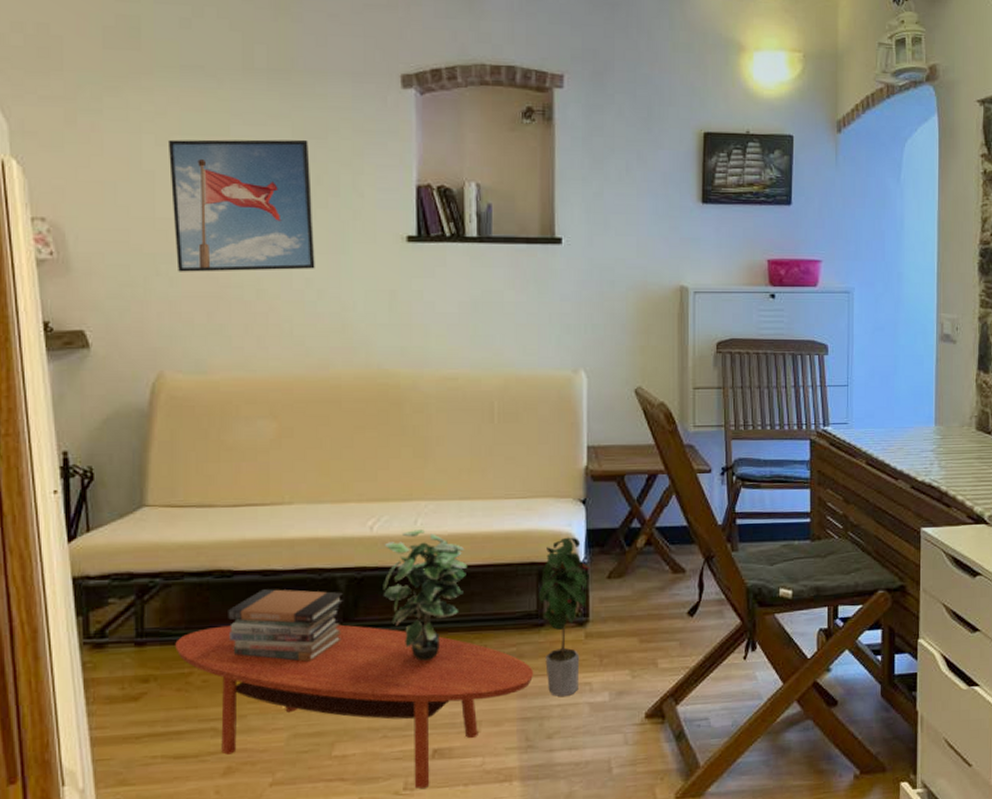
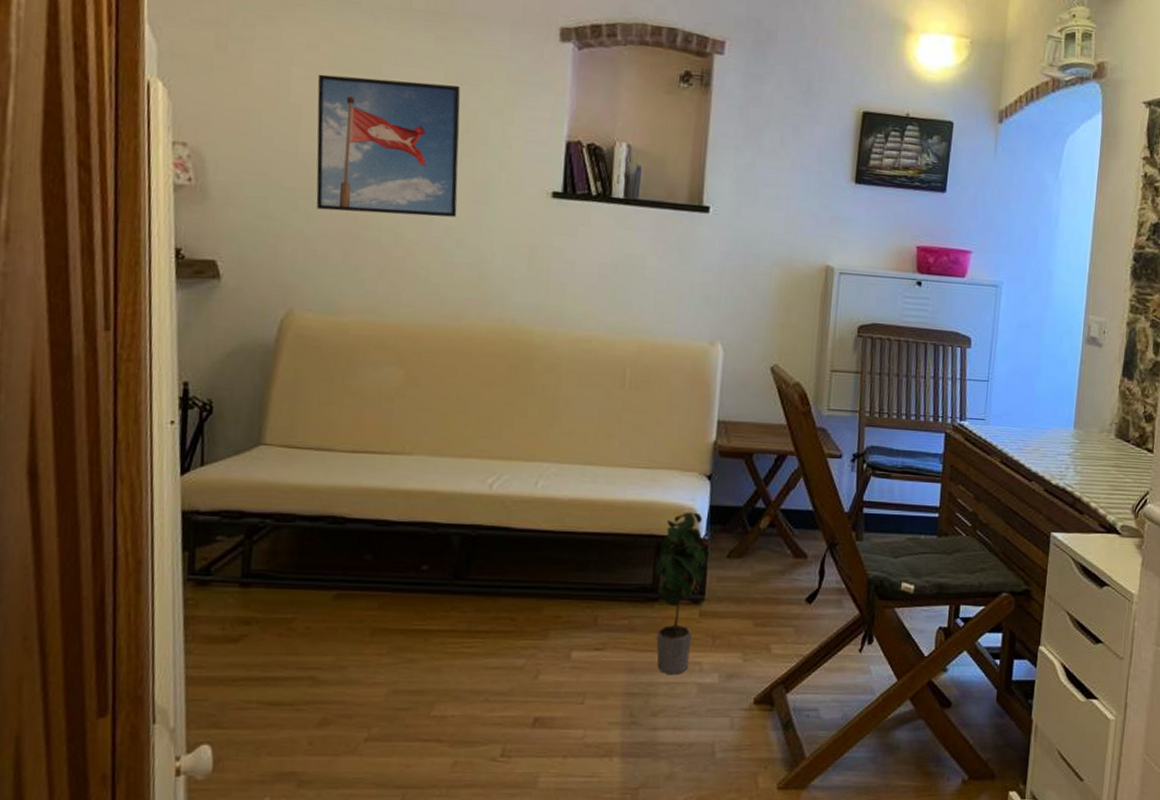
coffee table: present [175,624,534,789] -> none [280,573,644,756]
book stack: present [228,589,344,663] -> none [336,539,457,618]
potted plant: present [383,530,468,661] -> none [497,491,586,626]

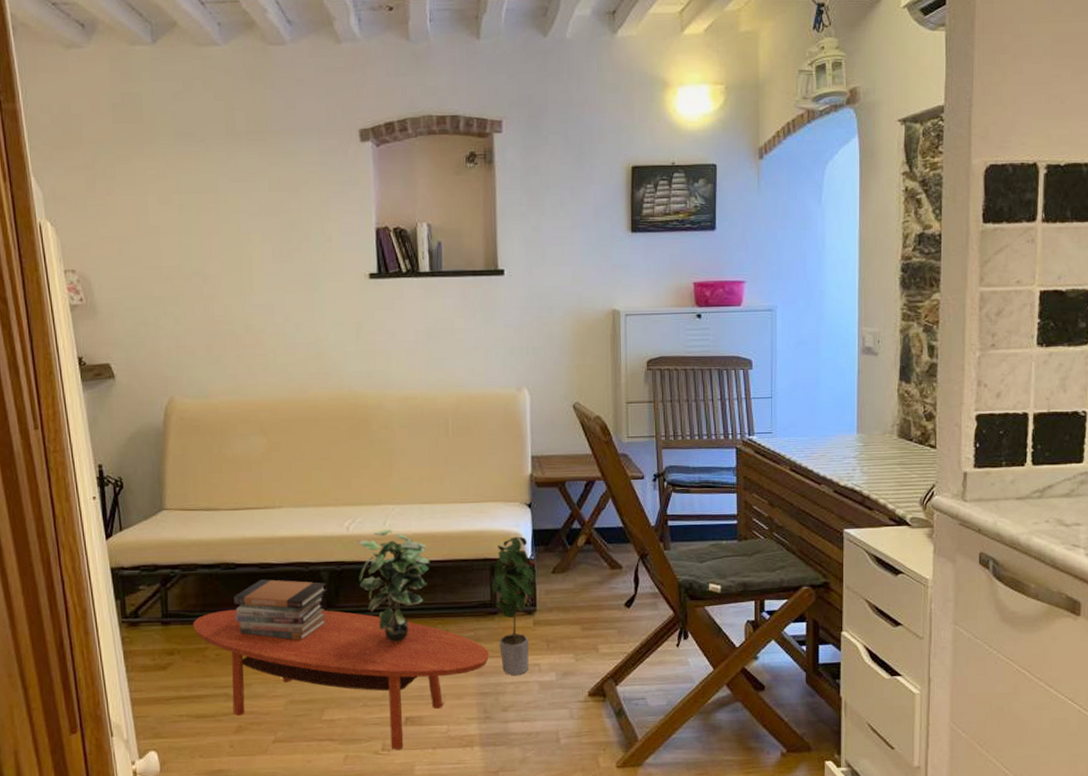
coffee table: none [280,573,644,756] -> present [193,609,490,750]
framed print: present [316,74,461,217] -> none [168,192,293,312]
book stack: none [336,539,457,618] -> present [233,579,327,642]
potted plant: none [497,491,586,626] -> present [359,530,430,642]

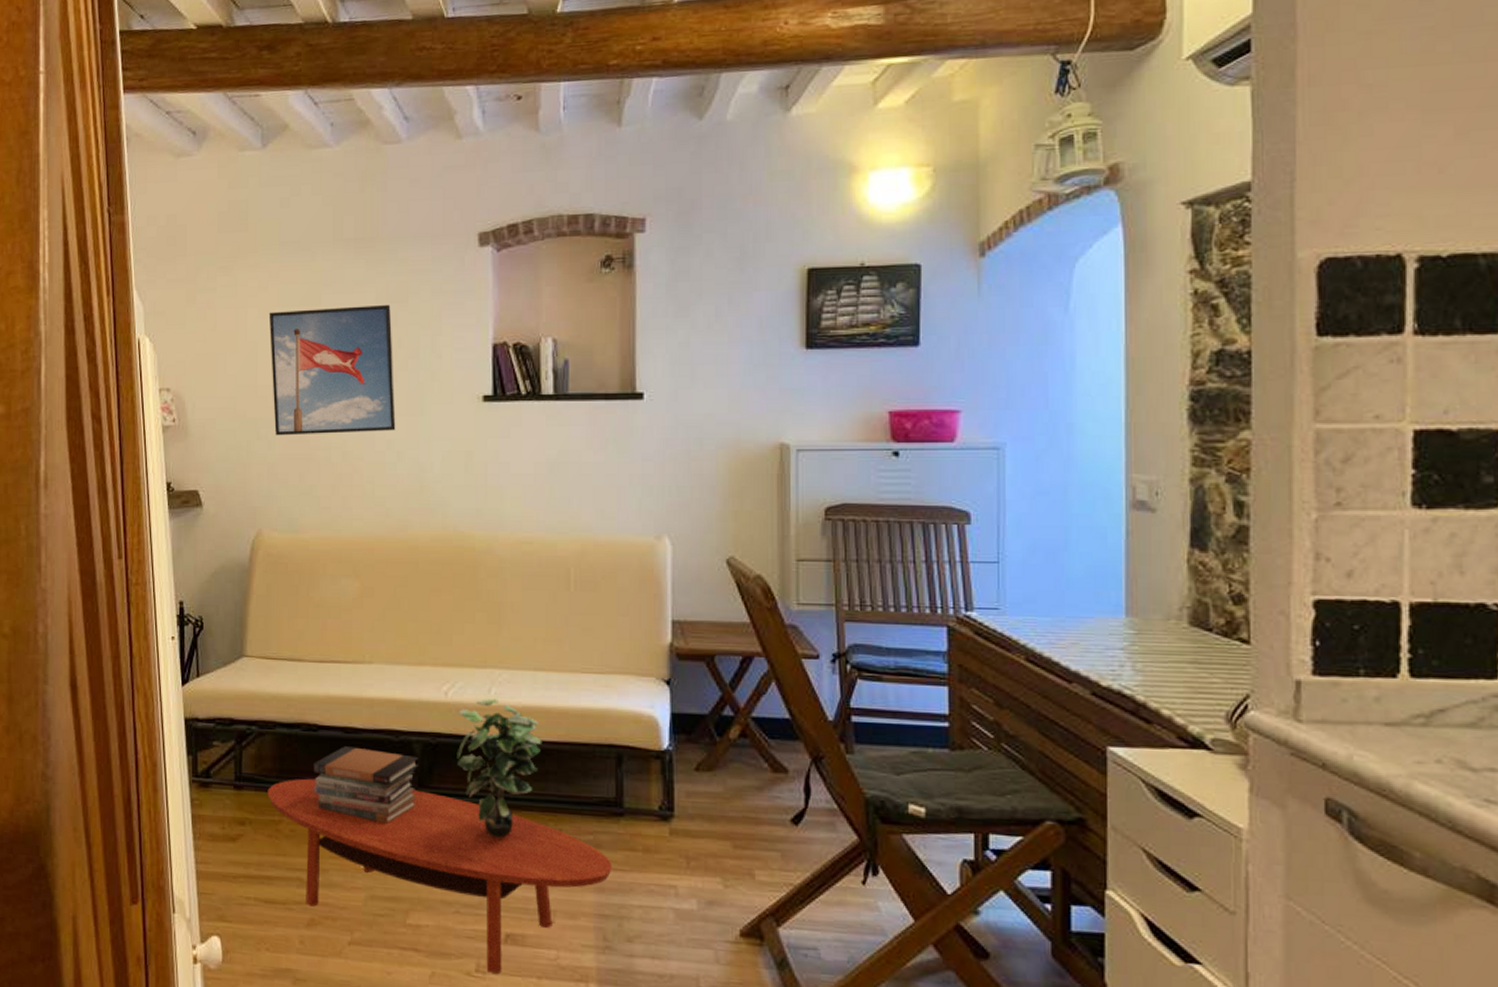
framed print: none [168,192,293,312] -> present [268,304,396,436]
potted plant: present [492,536,537,676] -> none [617,720,676,898]

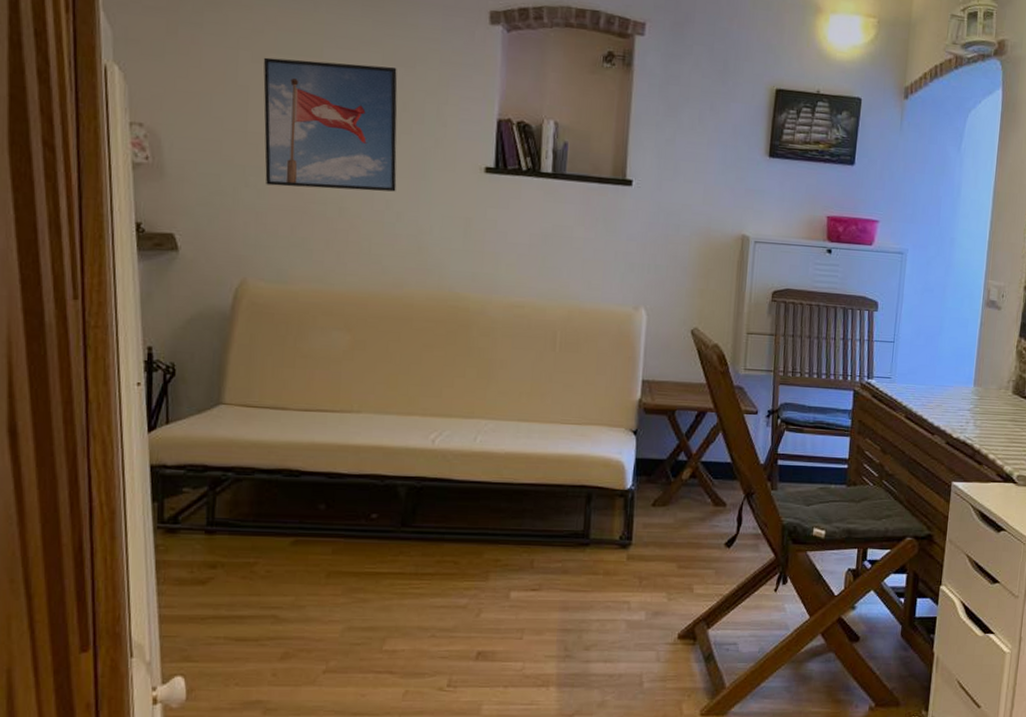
coffee table: present [268,778,613,974] -> none [243,521,577,686]
book stack: present [313,746,420,825] -> none [293,490,403,562]
potted plant: present [456,699,542,838] -> none [440,446,522,569]

